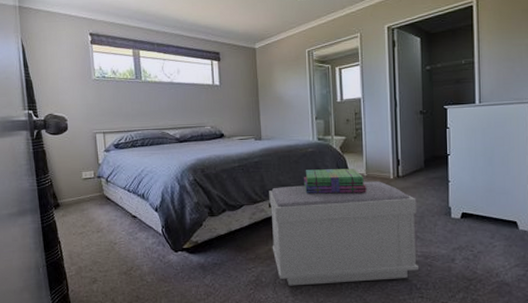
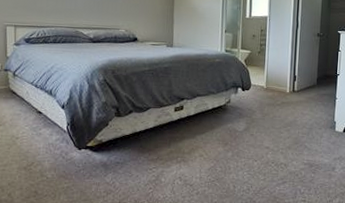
bench: present [269,181,418,286] -> none [173,92,308,187]
stack of books: present [304,168,367,194] -> none [209,78,265,104]

